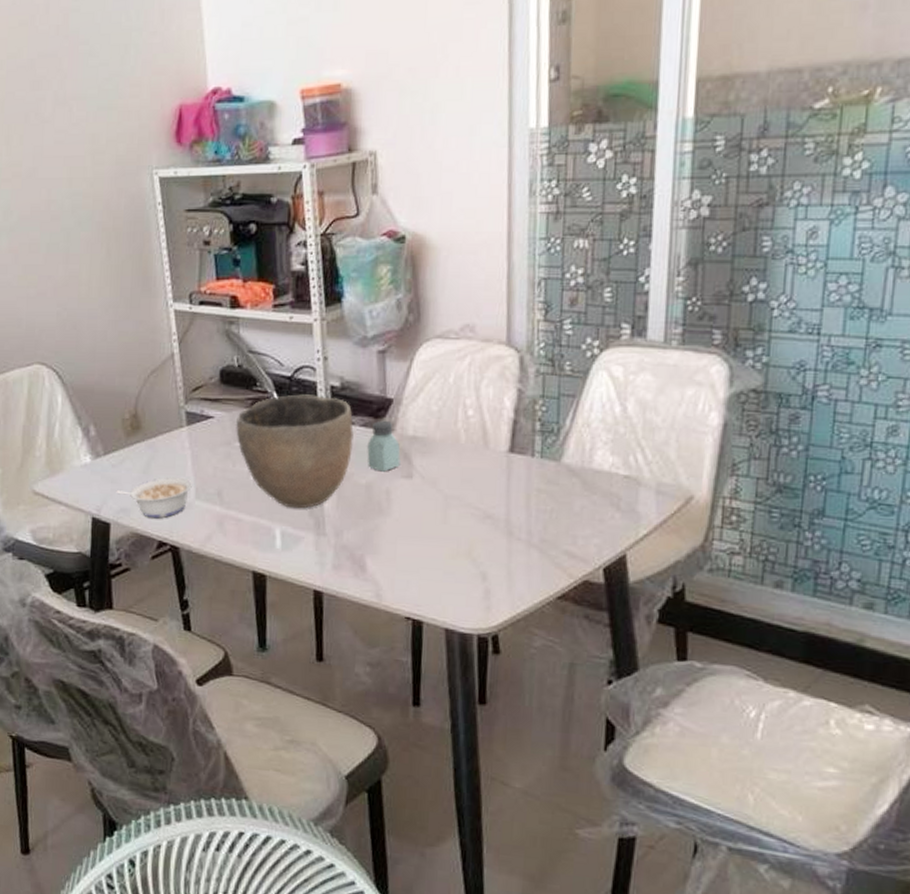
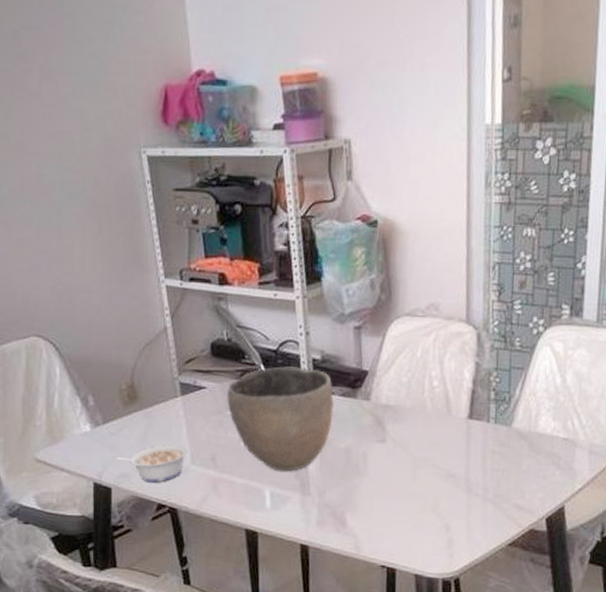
saltshaker: present [367,420,401,472] -> none [346,390,375,437]

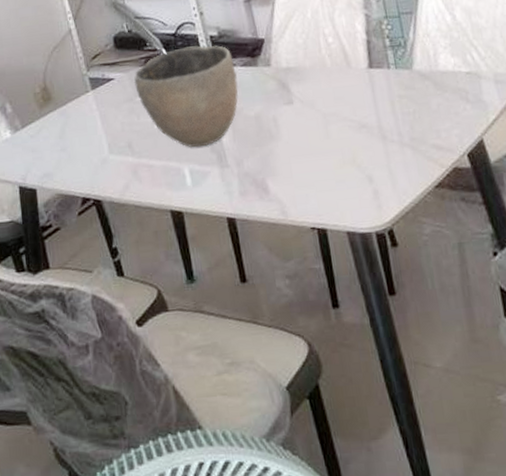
legume: present [115,444,188,483] -> none [37,136,105,178]

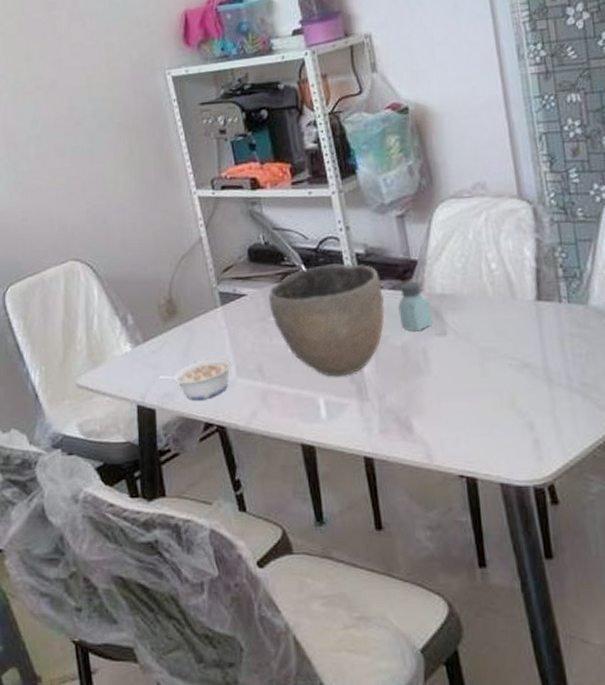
legume: none [37,136,105,178] -> present [158,357,232,400]
saltshaker: none [250,57,281,103] -> present [398,281,433,332]

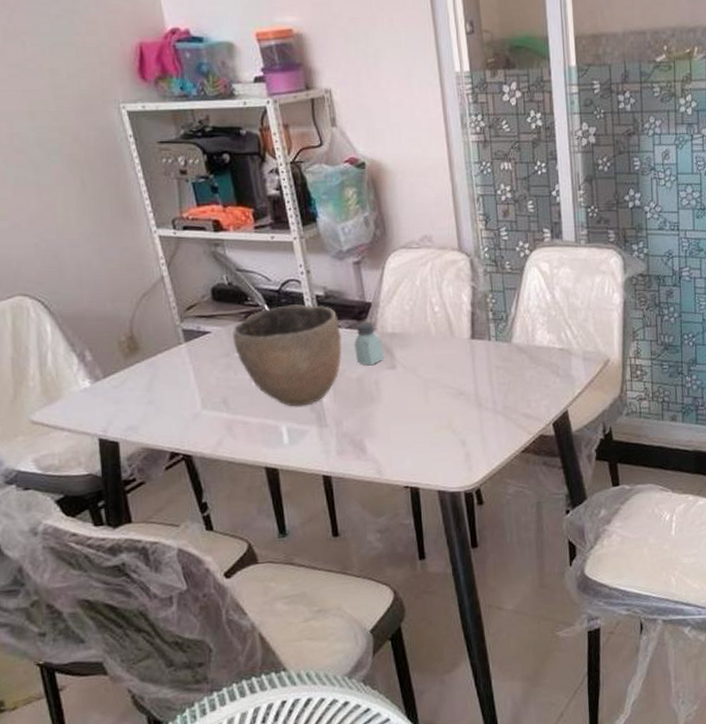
legume: present [158,357,232,400] -> none [120,390,197,432]

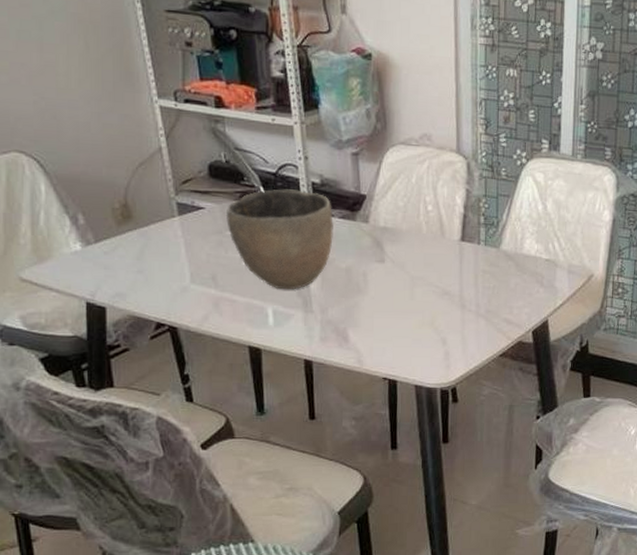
saltshaker: present [354,321,384,366] -> none [346,213,374,257]

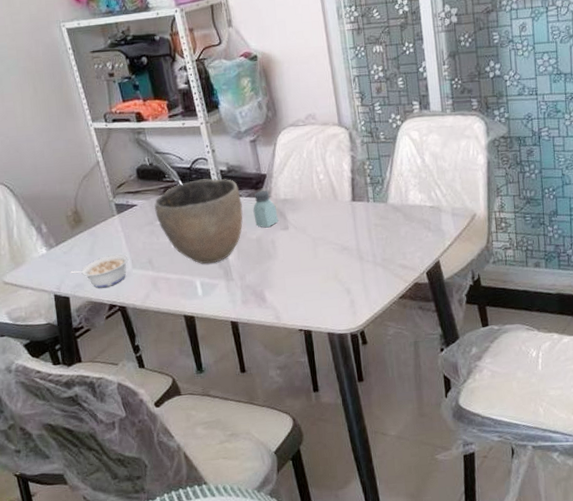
legume: none [110,263,187,302] -> present [70,254,129,288]
saltshaker: none [346,213,374,257] -> present [253,190,278,228]

